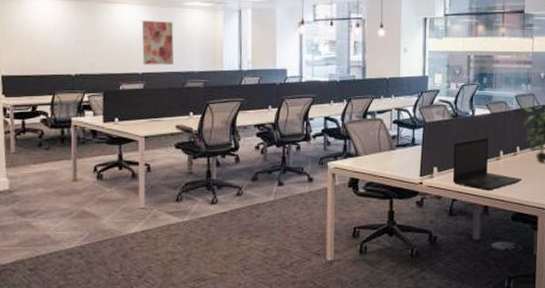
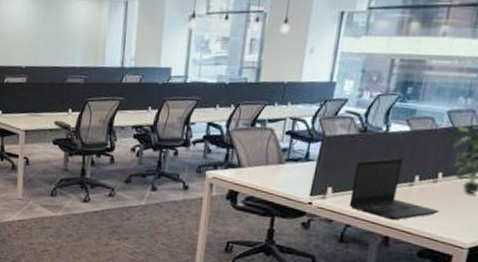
wall art: present [141,20,174,65] -> none [26,11,58,60]

